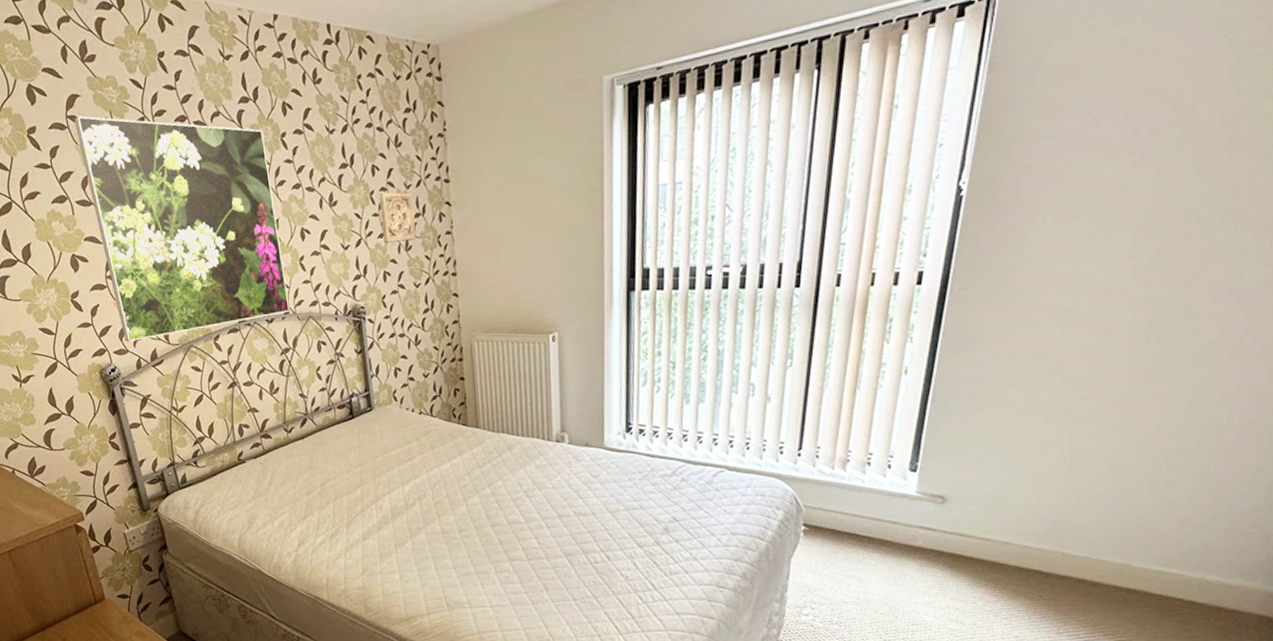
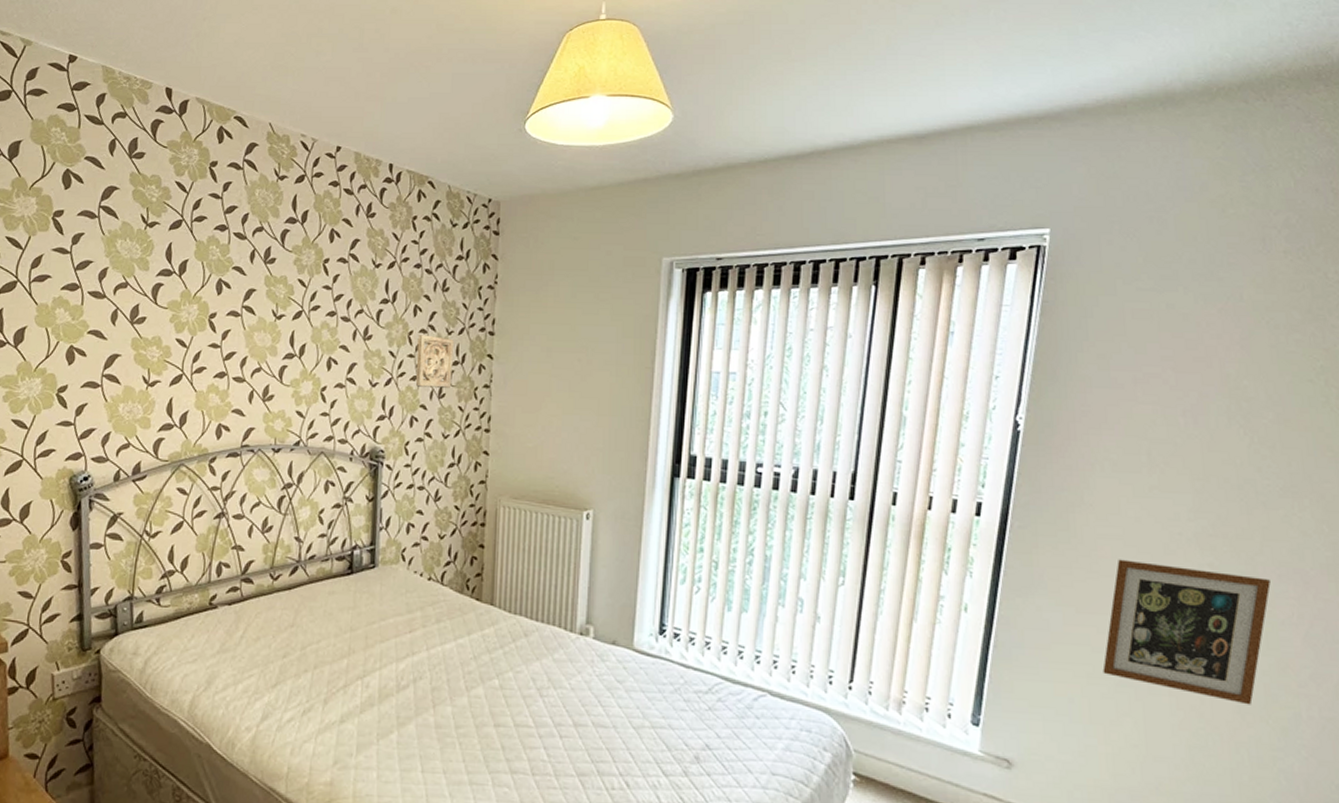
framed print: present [73,116,290,342] -> none [106,208,306,450]
picture frame: none [1034,302,1204,421] -> present [1102,559,1271,705]

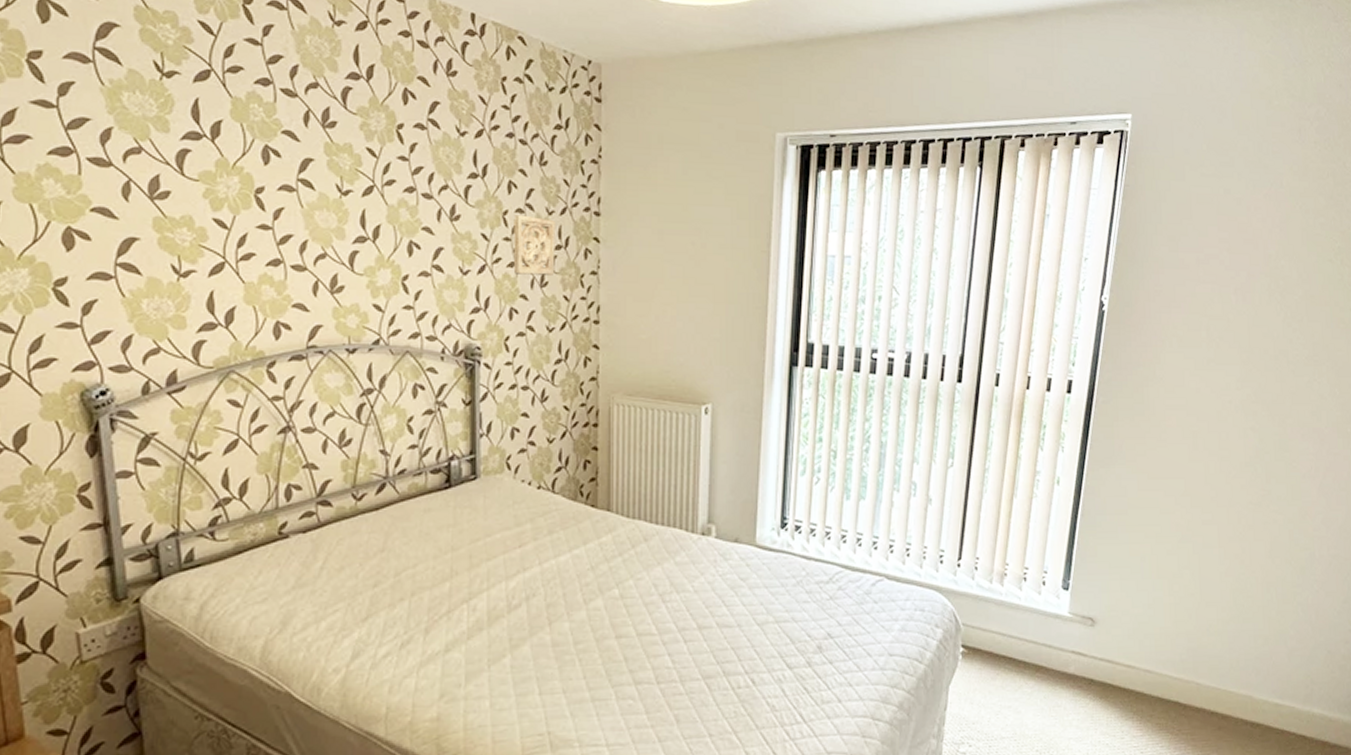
picture frame: present [1102,559,1271,705] -> none [1168,428,1296,550]

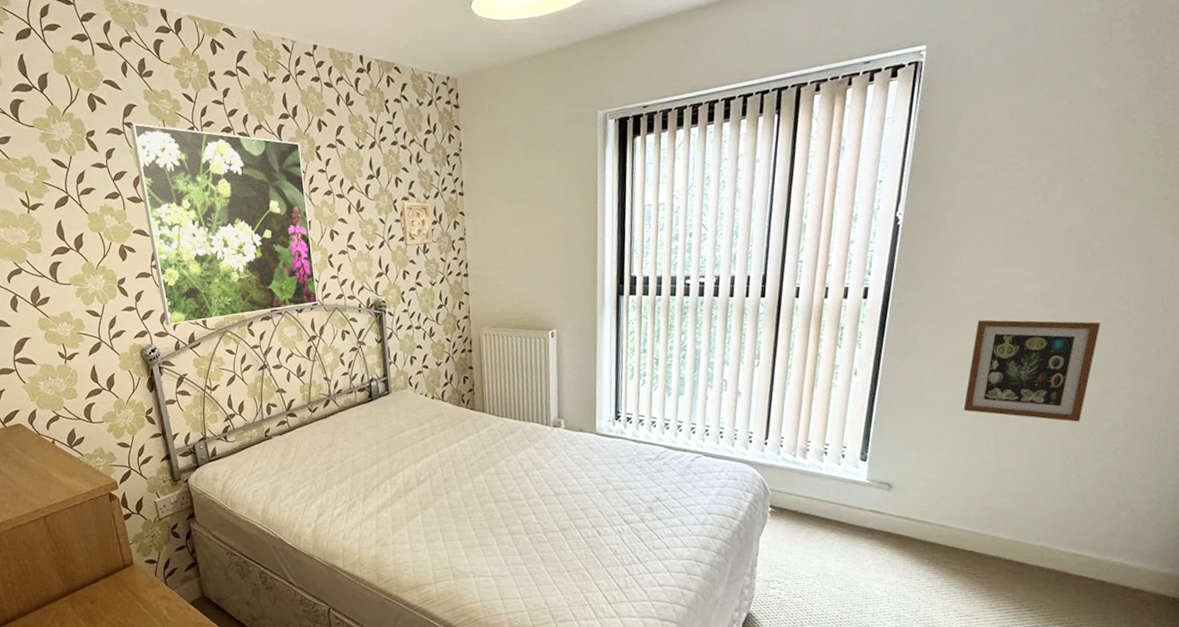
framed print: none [104,50,382,356] -> present [129,123,318,326]
picture frame: none [1168,428,1296,550] -> present [963,320,1100,422]

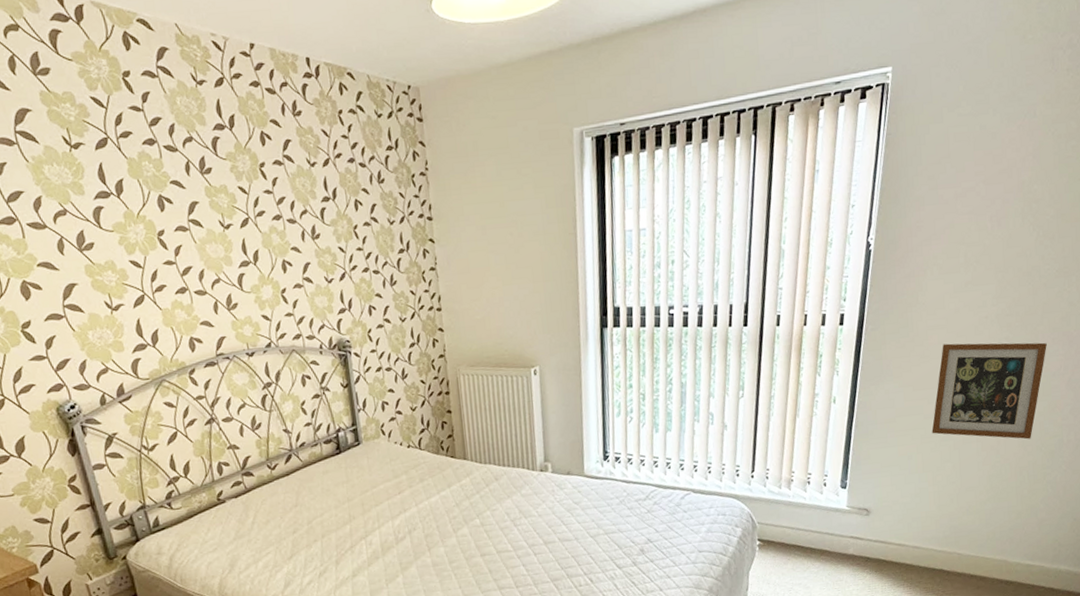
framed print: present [129,123,318,326] -> none [23,132,272,377]
wall ornament: present [401,201,433,246] -> none [362,227,401,278]

